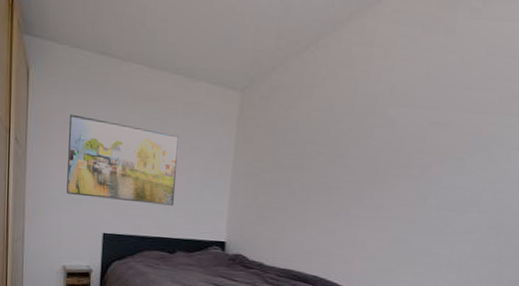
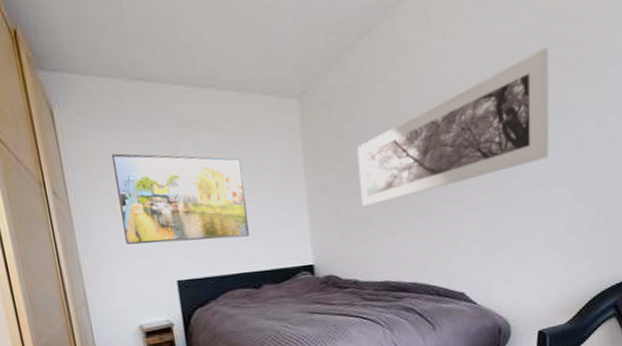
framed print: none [279,79,486,199] -> present [357,47,548,207]

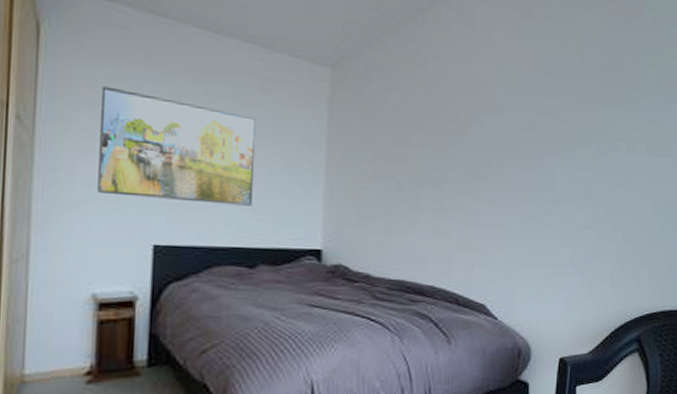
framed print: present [357,47,548,207] -> none [384,68,586,195]

